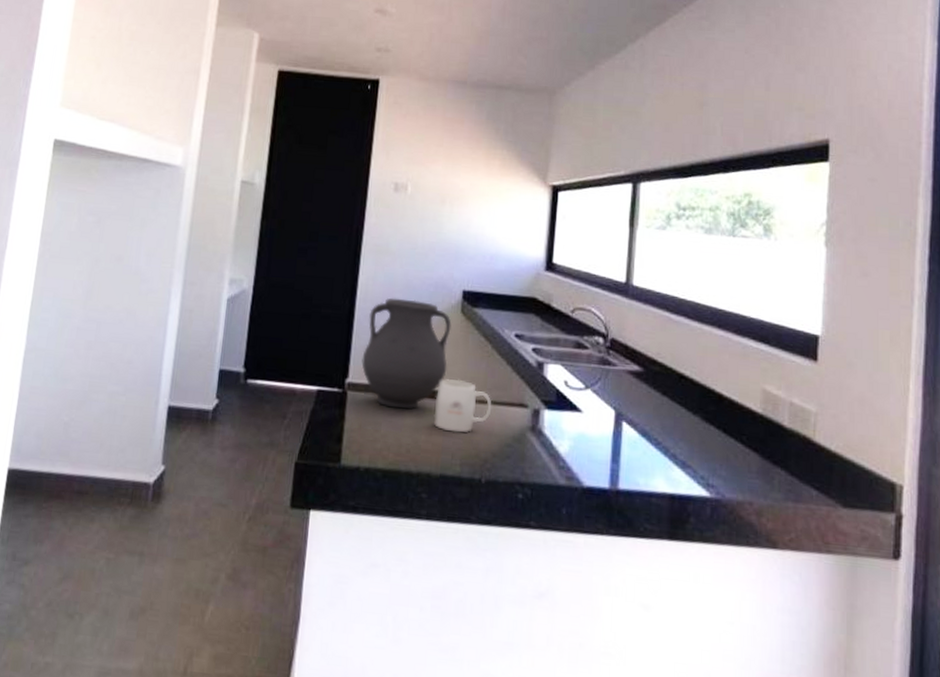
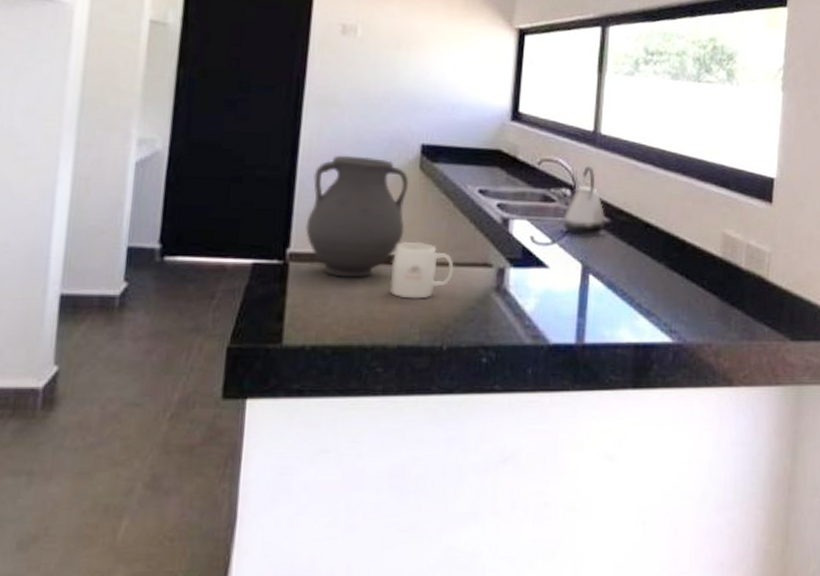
kettle: none [595,314,639,383] -> present [562,164,606,235]

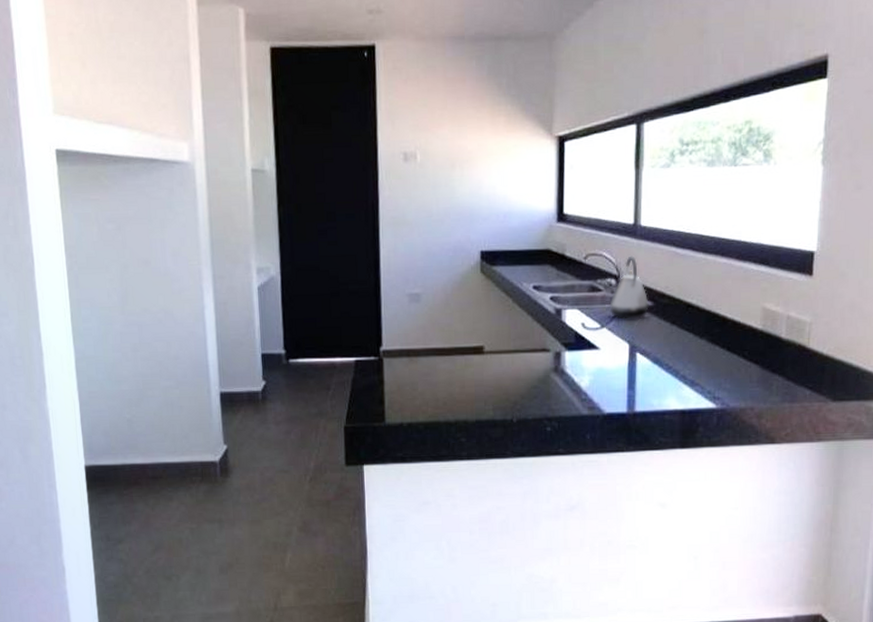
vase: present [305,155,409,278] -> none [393,266,473,368]
mug: present [389,241,454,299] -> none [464,334,517,382]

